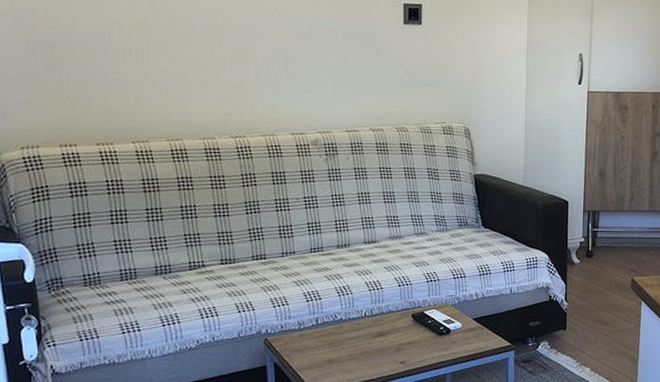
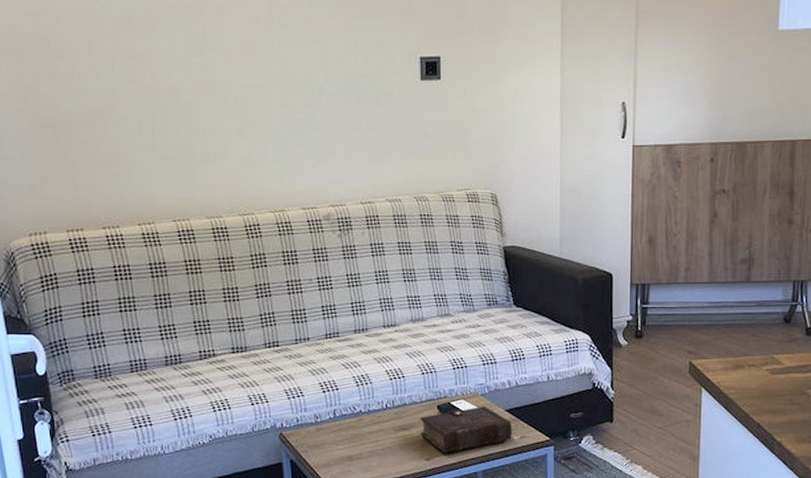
book: none [395,315,492,356] -> present [420,406,528,452]

